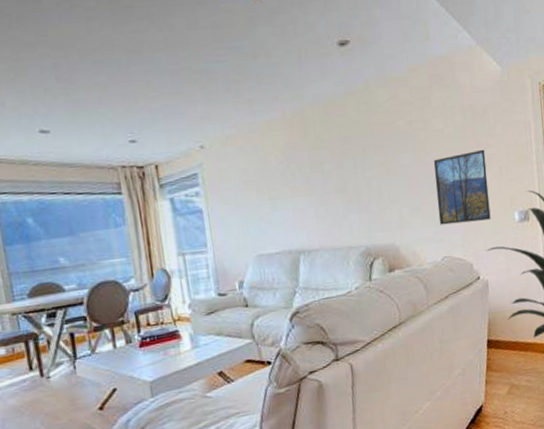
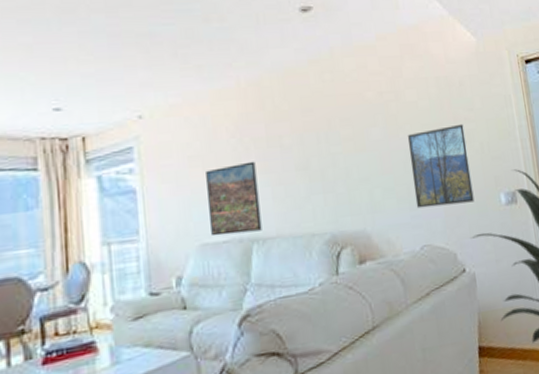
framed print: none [259,185,308,249] -> present [206,161,262,237]

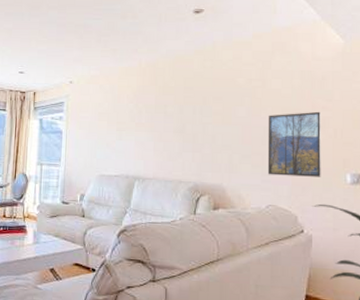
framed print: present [206,161,262,237] -> none [108,121,145,172]

